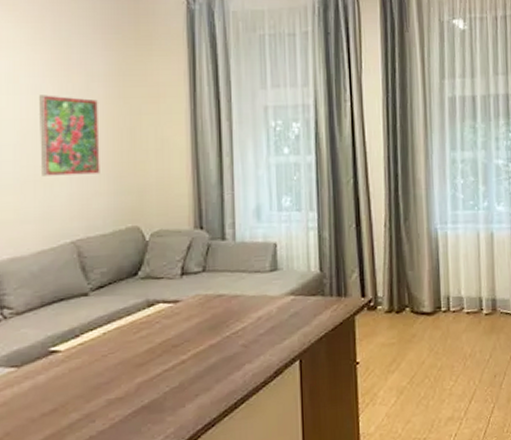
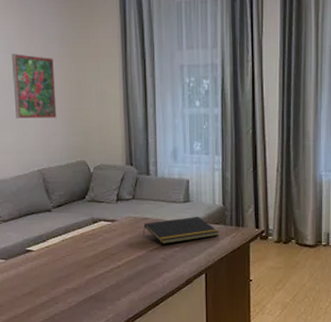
notepad: none [217,287,316,327] -> present [143,216,219,244]

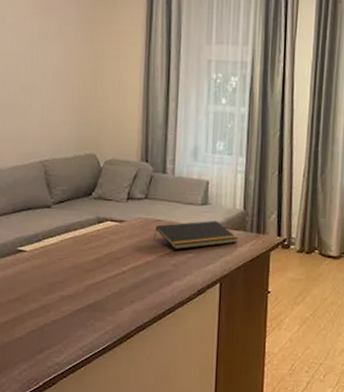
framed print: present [12,54,57,119] -> none [19,33,69,106]

